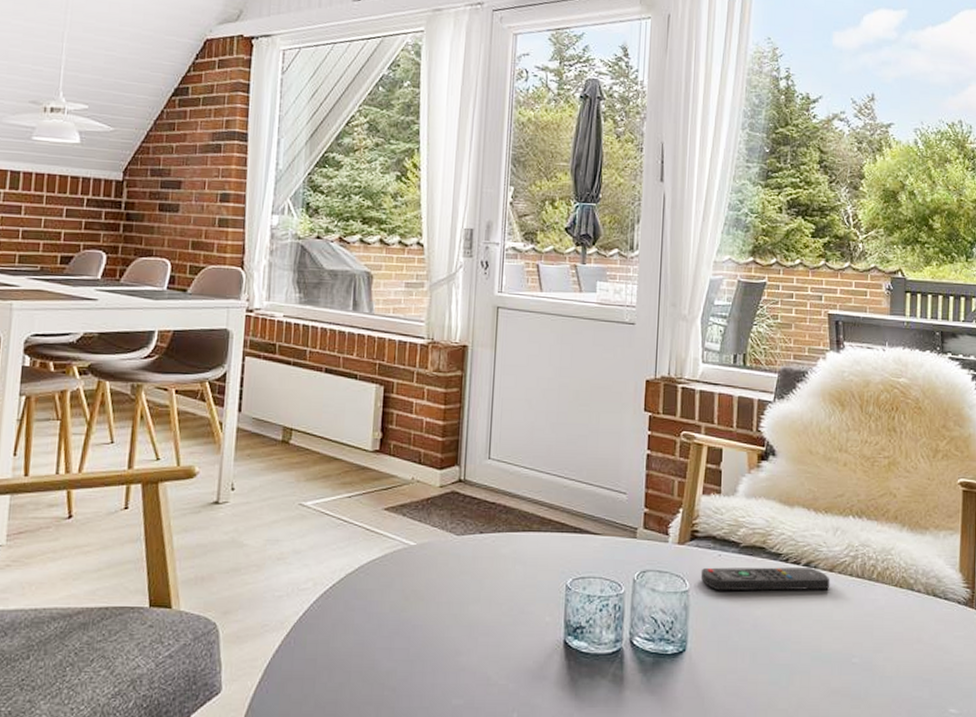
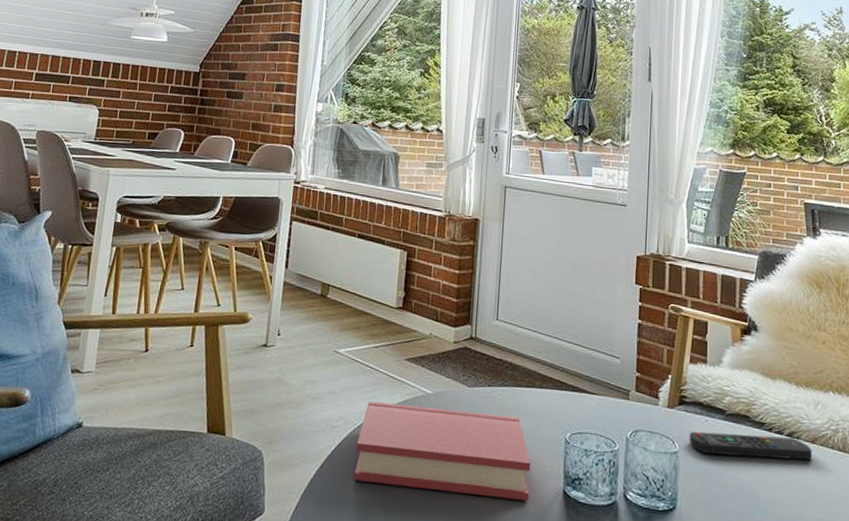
hardback book: none [327,557,528,655] -> present [354,400,531,501]

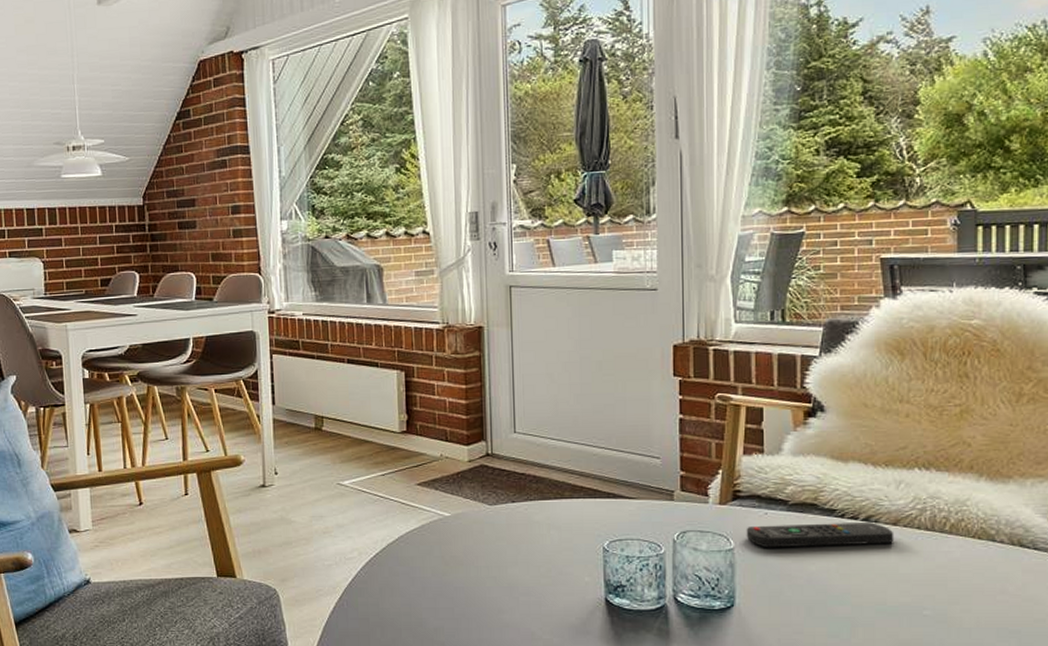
hardback book: present [354,400,531,501] -> none [375,529,568,612]

